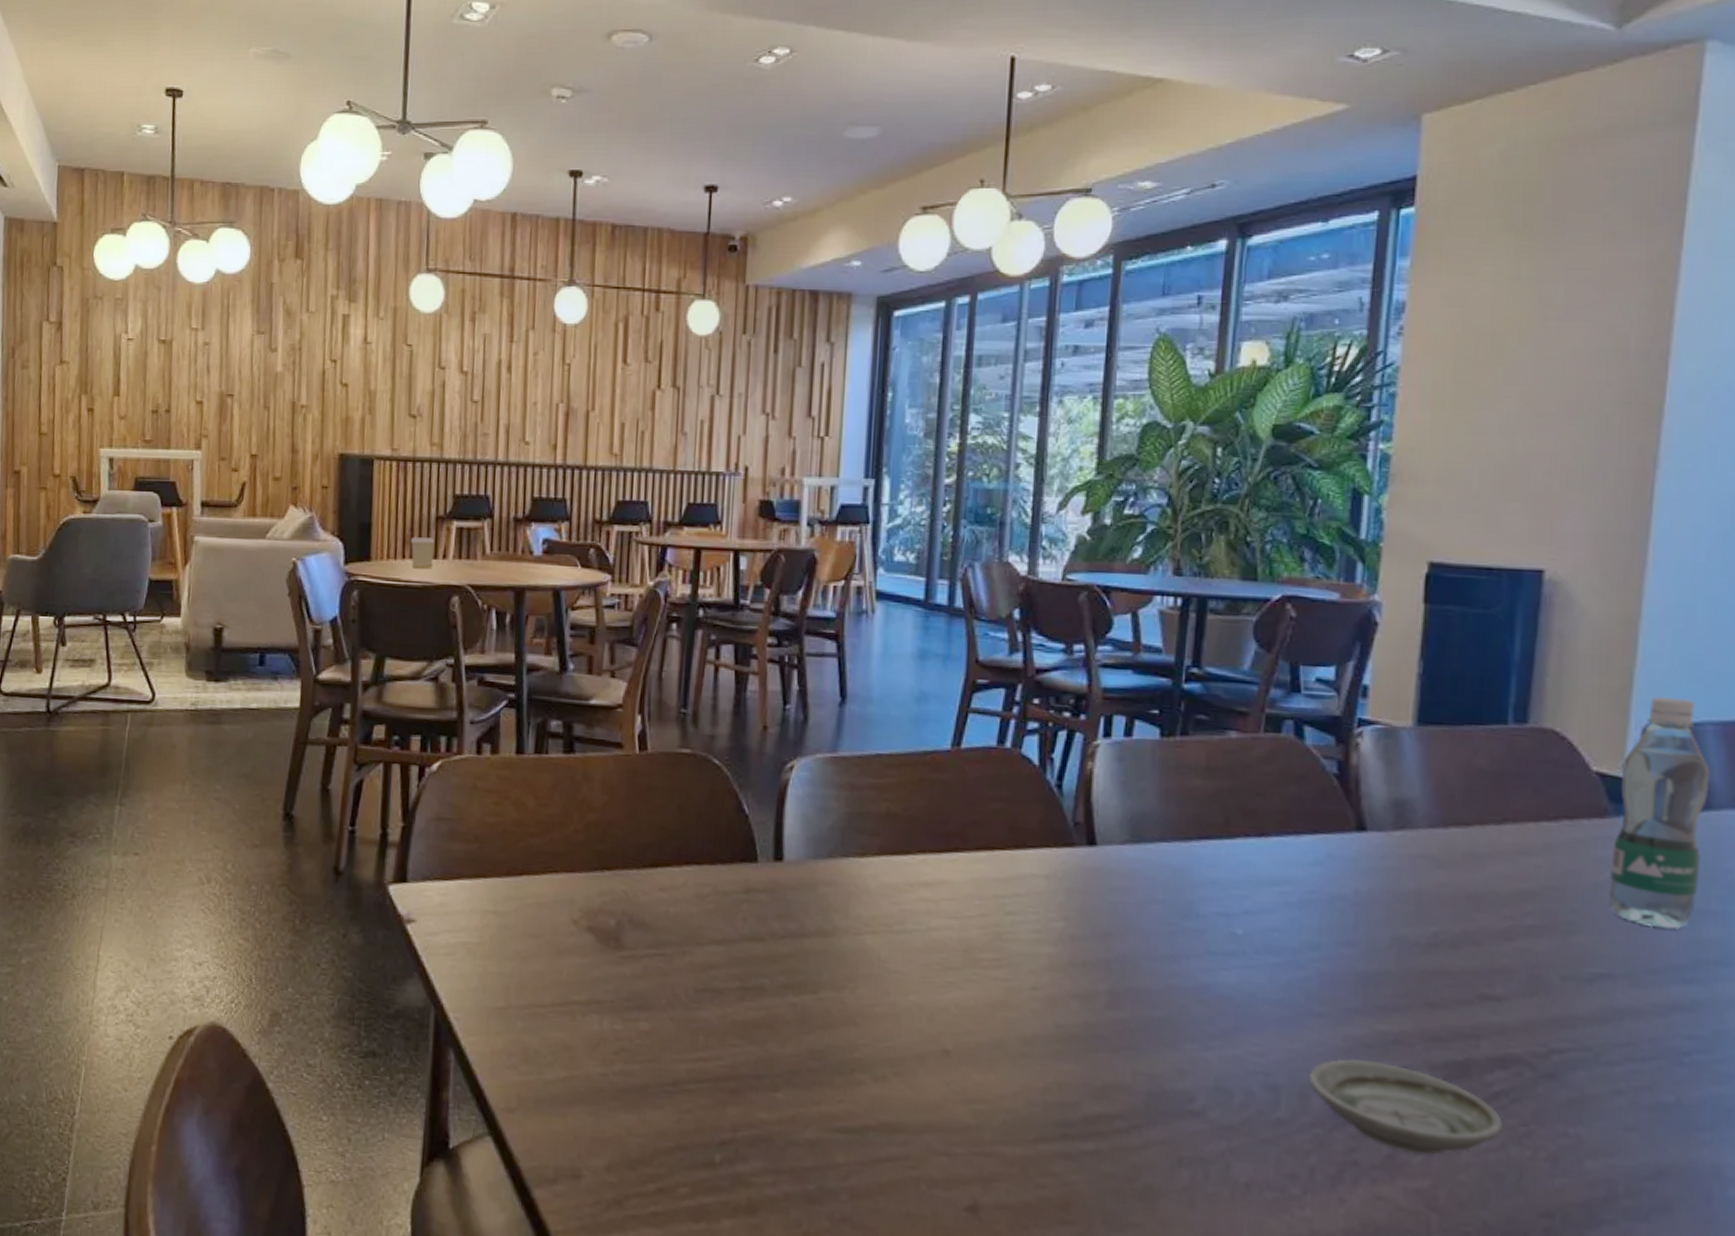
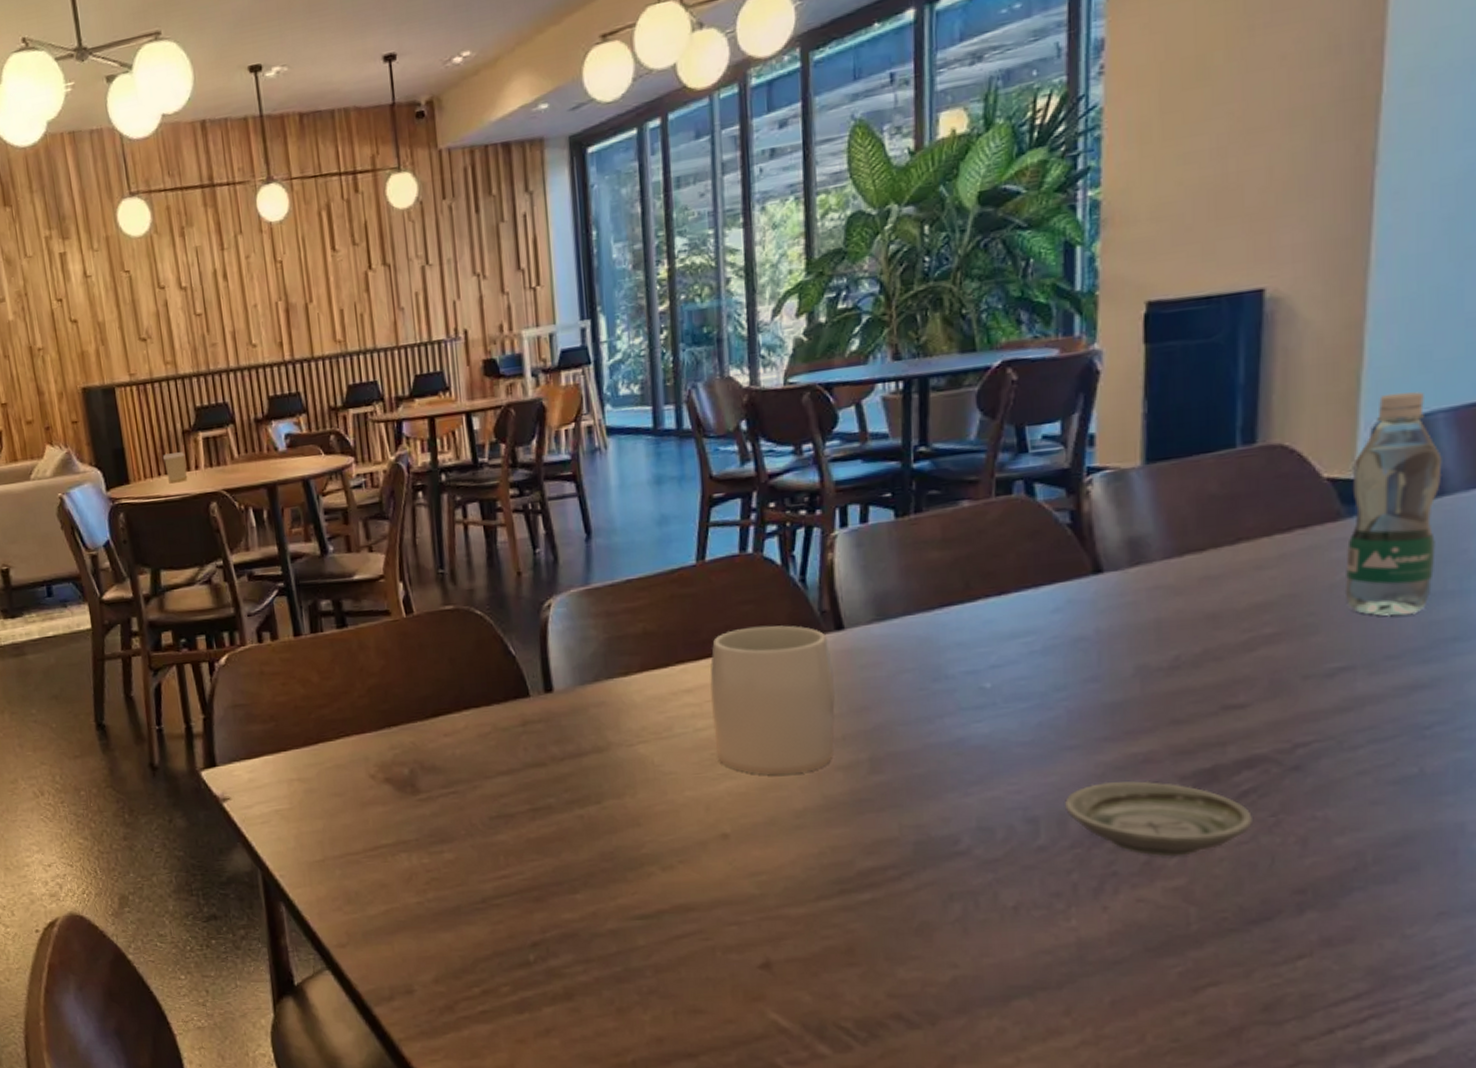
mug: none [948,826,1080,995] -> present [710,625,835,775]

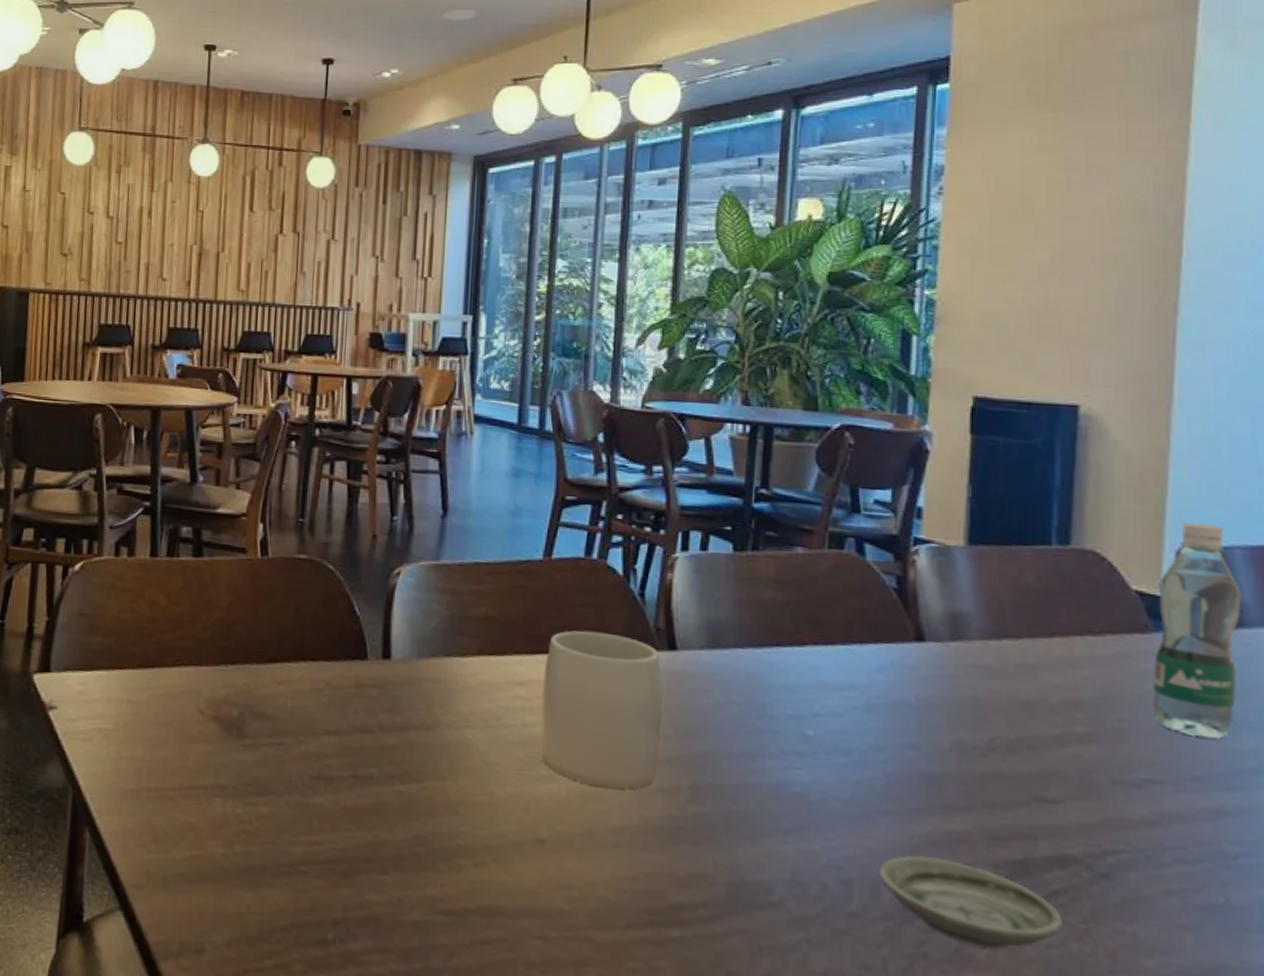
cup: present [162,452,188,484] -> none [59,361,81,390]

